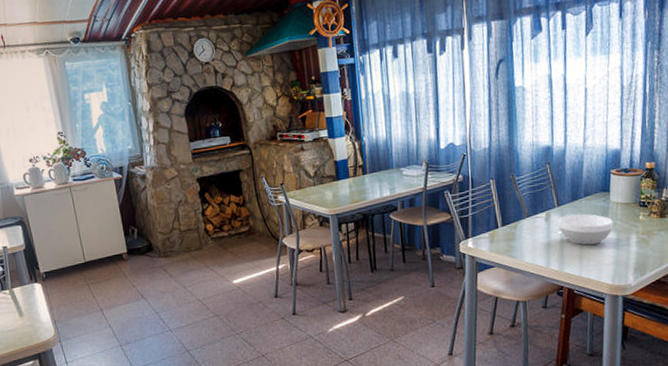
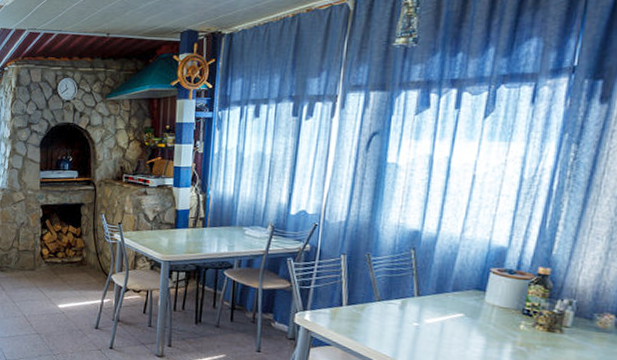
bowl: present [558,214,613,245] -> none [414,307,484,346]

